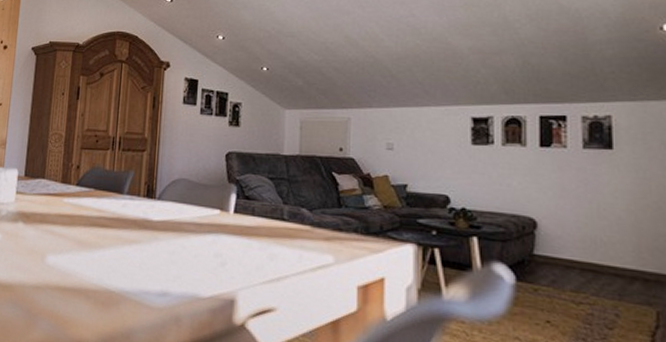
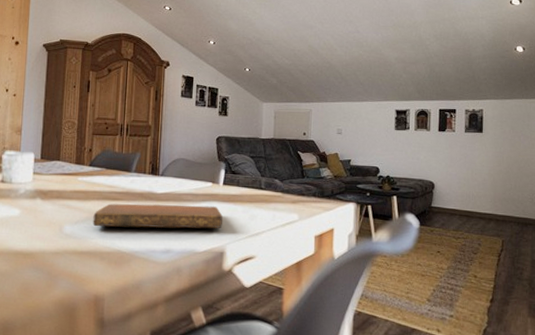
notebook: none [78,231,234,269] -> present [93,203,223,229]

